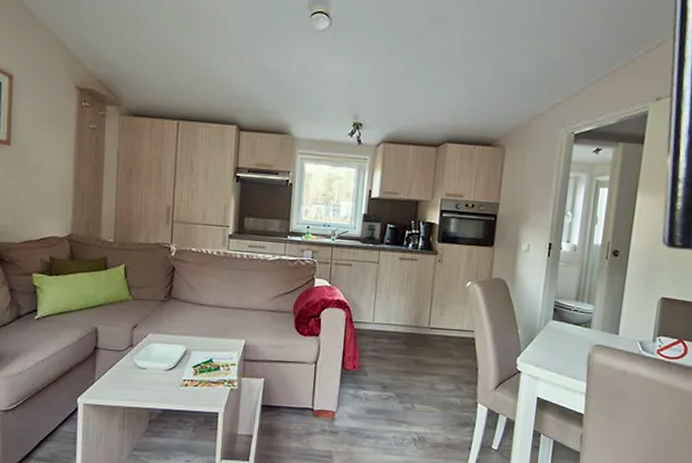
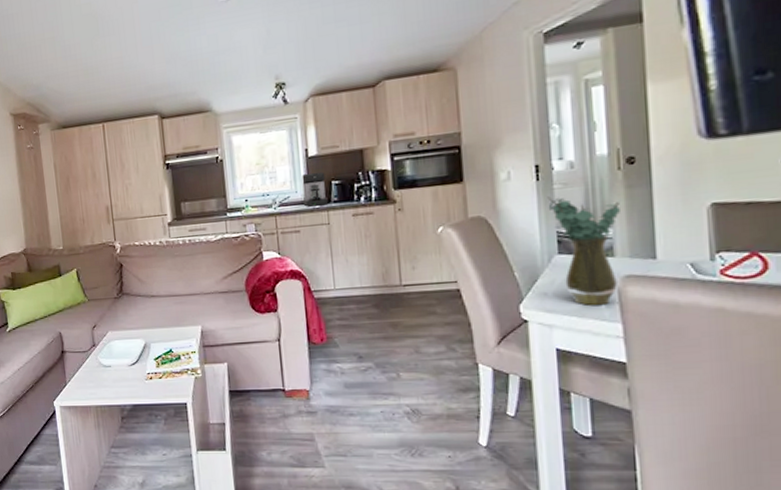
vase: none [552,271,602,367] -> present [547,196,620,306]

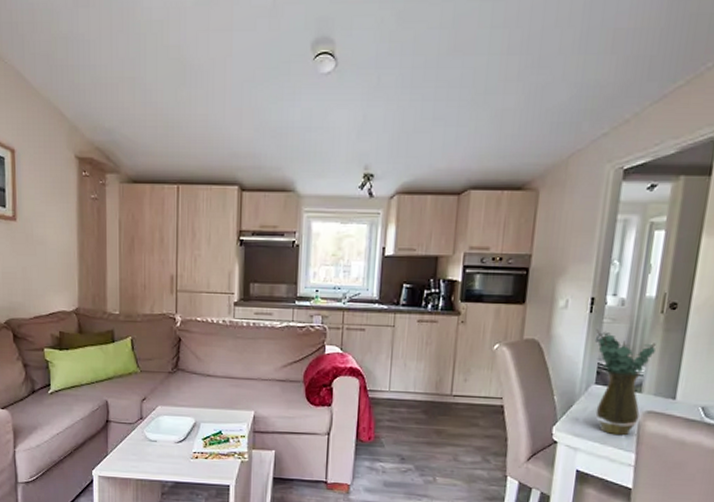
coffee maker: present [301,171,329,207] -> none [372,272,398,307]

